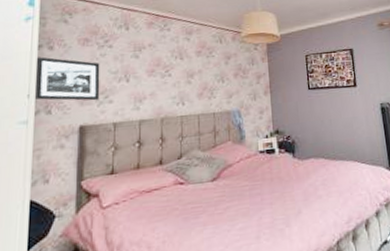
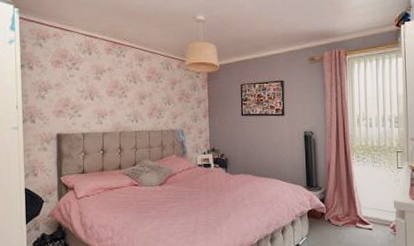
picture frame: present [35,57,100,101] -> none [20,75,71,114]

